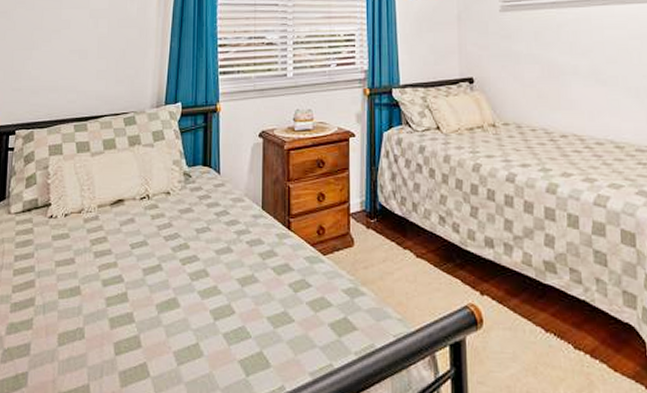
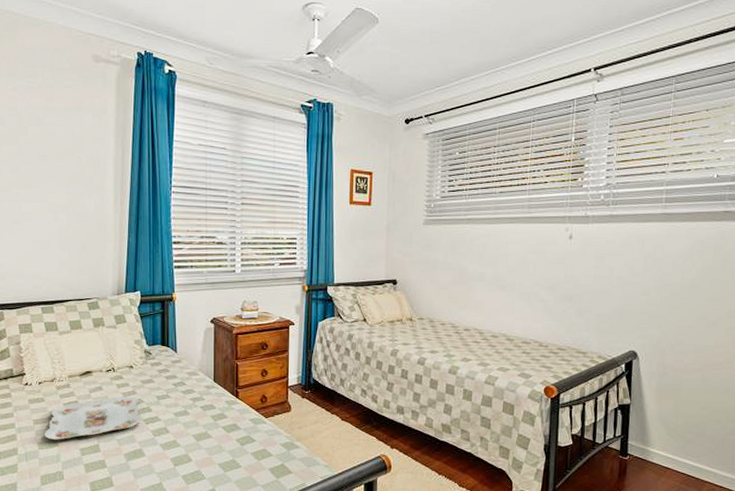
serving tray: none [66,231,178,287] -> present [44,397,142,440]

